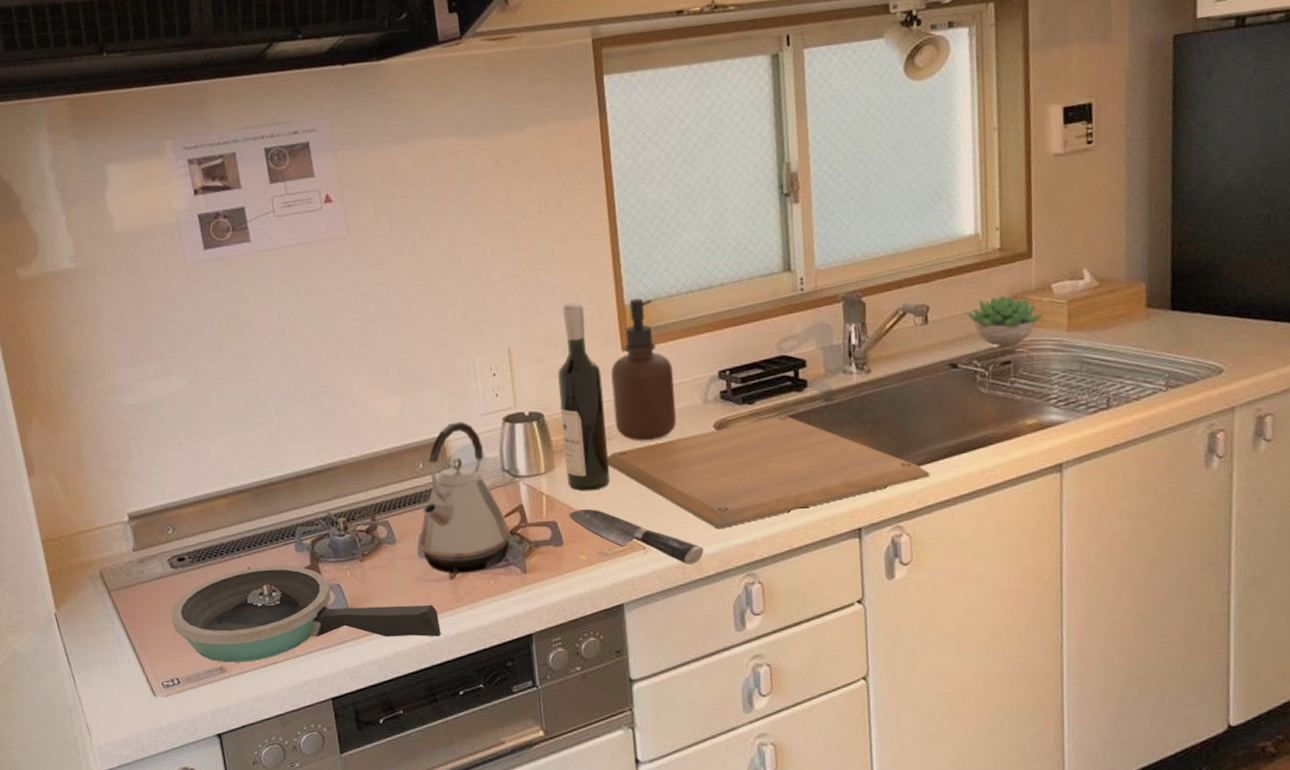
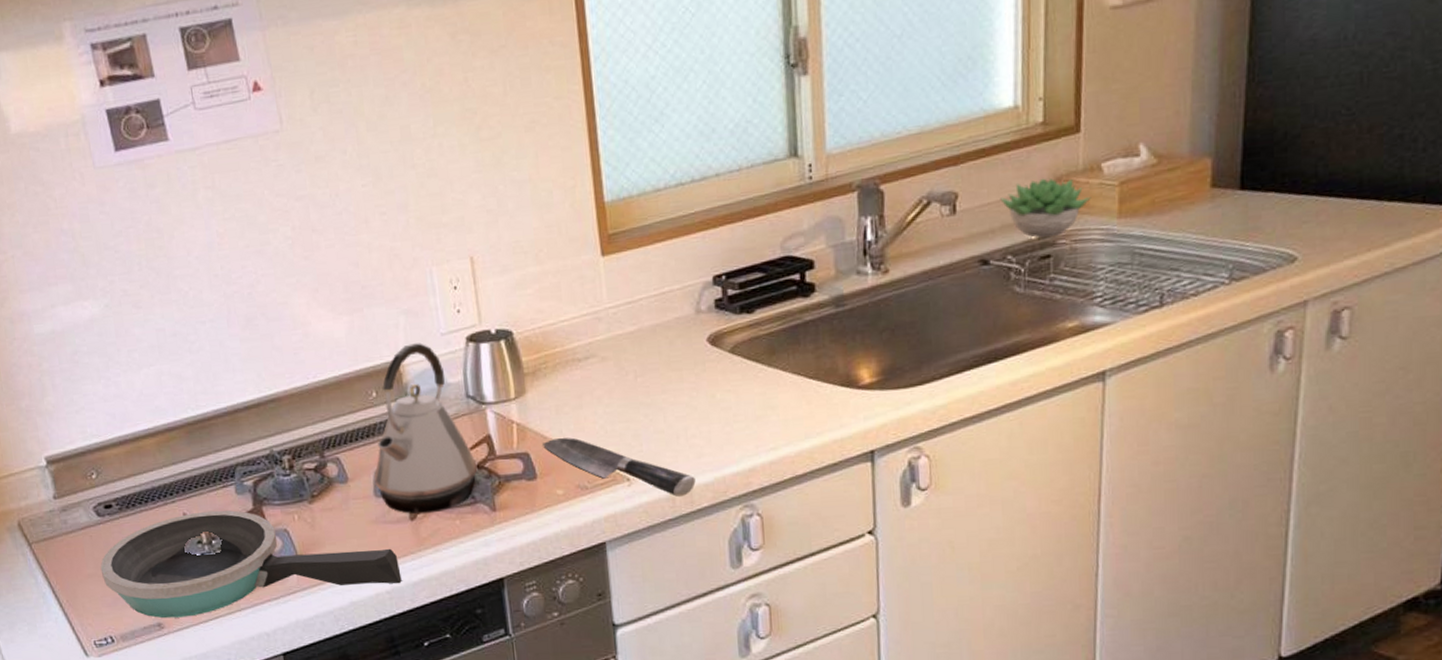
bottle: present [557,302,611,491] -> none [527,201,590,418]
chopping board: present [607,414,930,529] -> none [586,324,954,457]
soap dispenser: present [610,298,676,440] -> none [589,193,665,359]

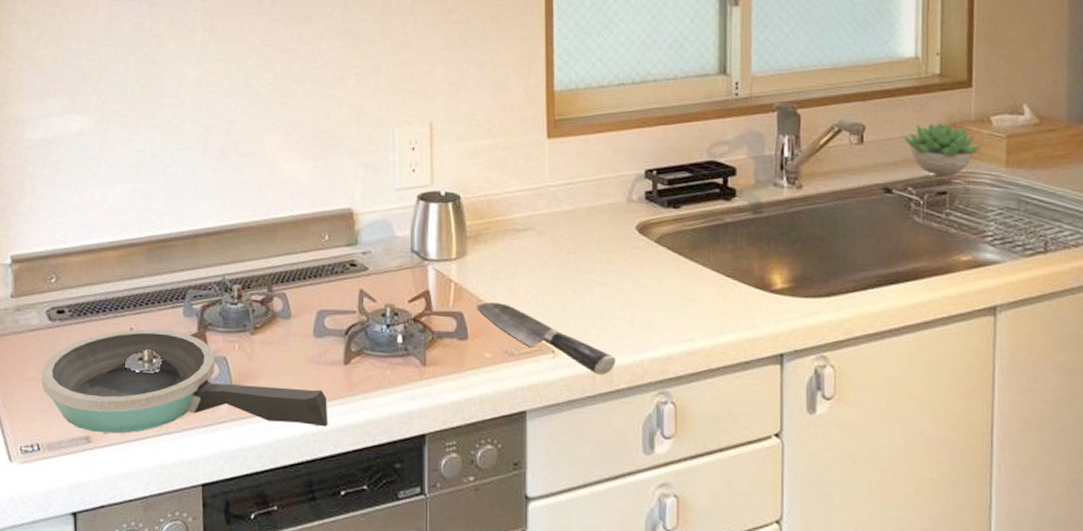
kettle: present [374,343,478,515] -> none [316,194,414,360]

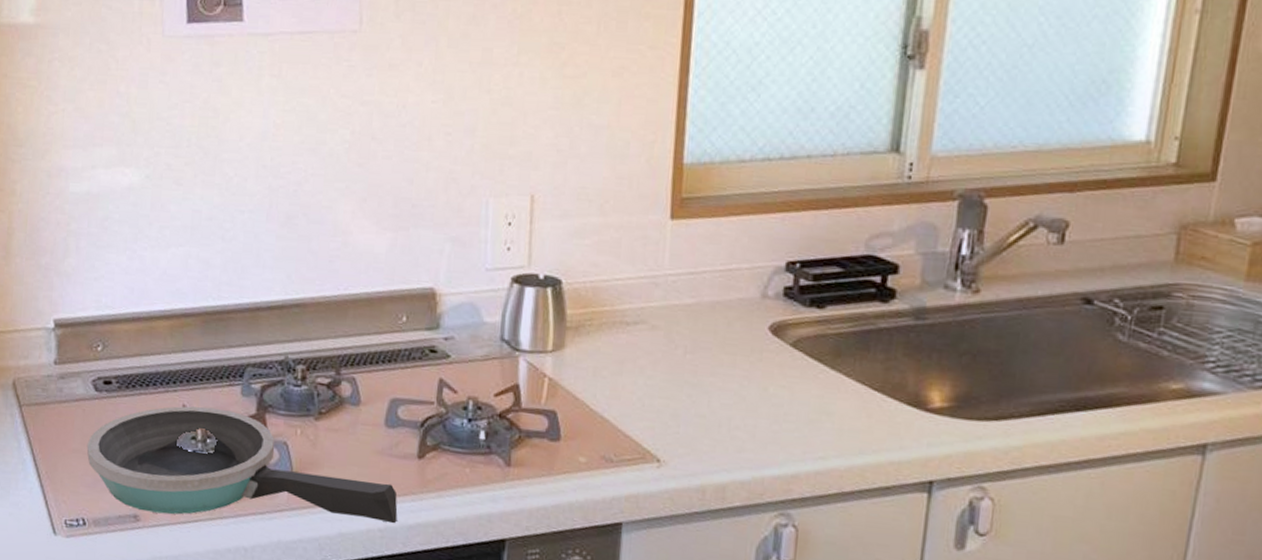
kitchen knife: present [477,302,616,376] -> none [573,402,731,491]
succulent plant: present [902,122,982,176] -> none [1115,223,1218,288]

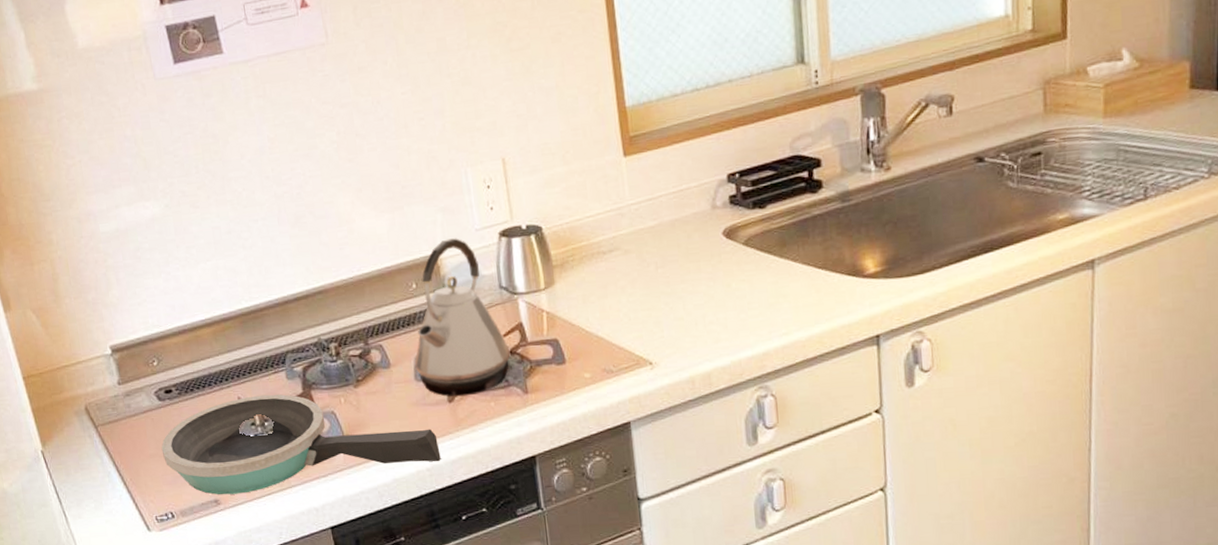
kettle: none [388,273,499,456] -> present [415,238,511,397]

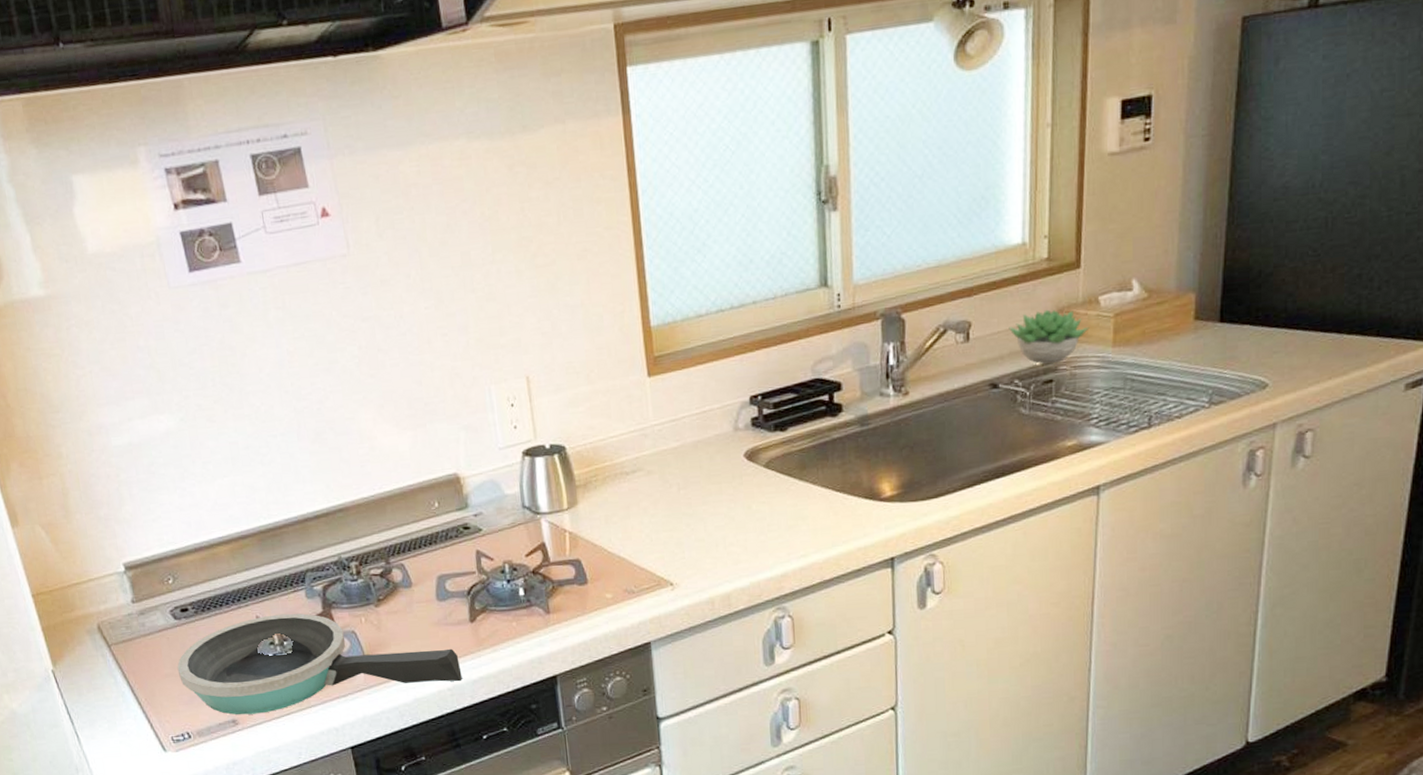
kettle: present [415,238,511,397] -> none [437,456,533,617]
succulent plant: none [993,81,1078,137] -> present [1009,309,1089,365]

